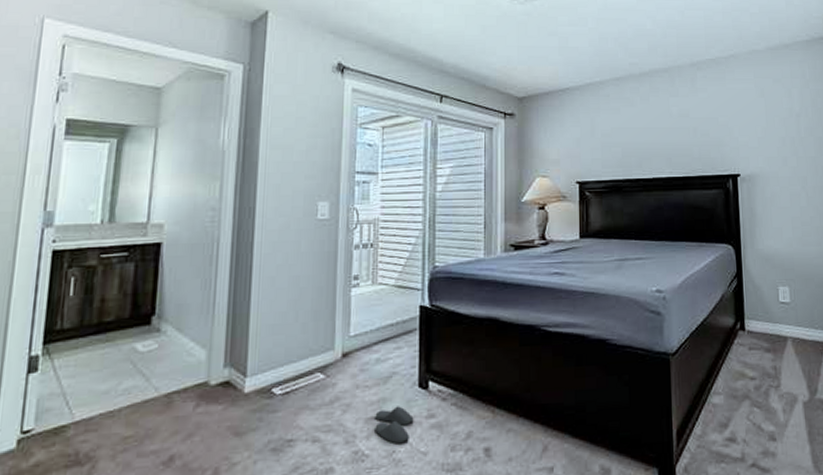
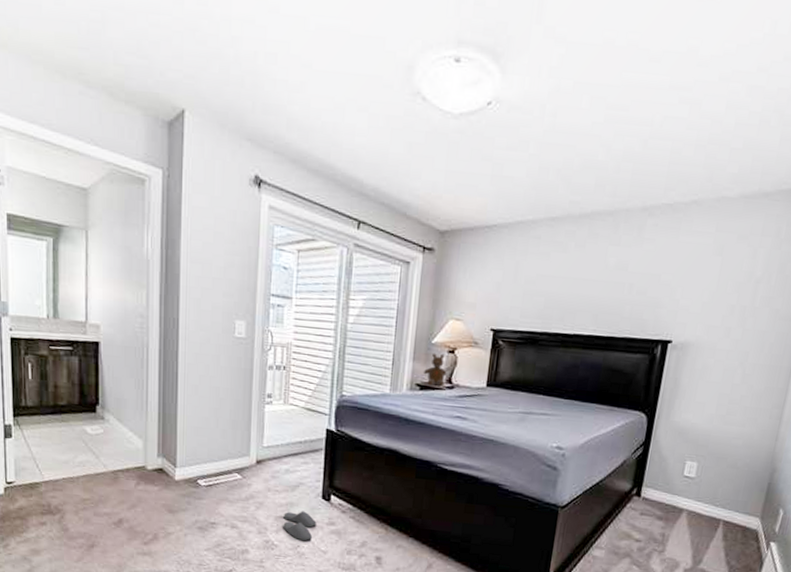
stuffed bear: none [517,211,541,245] -> present [424,353,448,387]

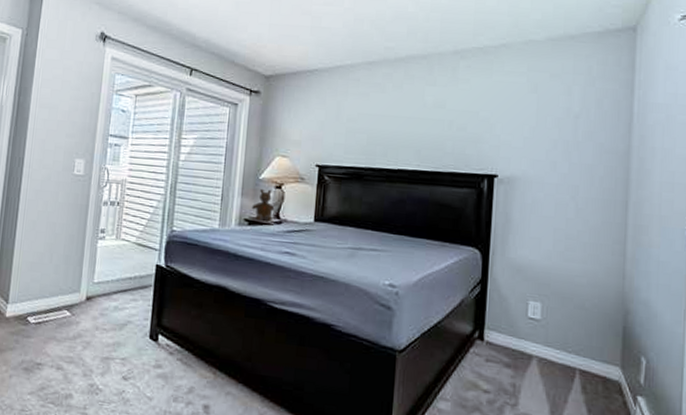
slippers: present [283,511,317,541] -> none [109,351,143,386]

